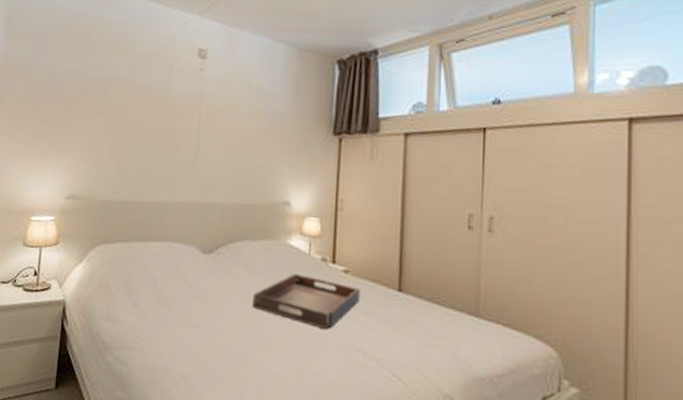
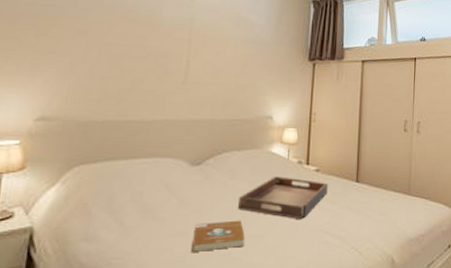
book: none [205,317,260,351] -> present [192,220,245,252]

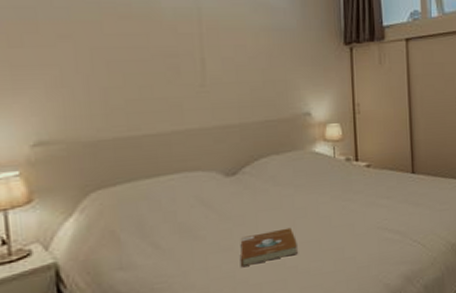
serving tray: present [238,176,328,219] -> none [285,176,382,220]

